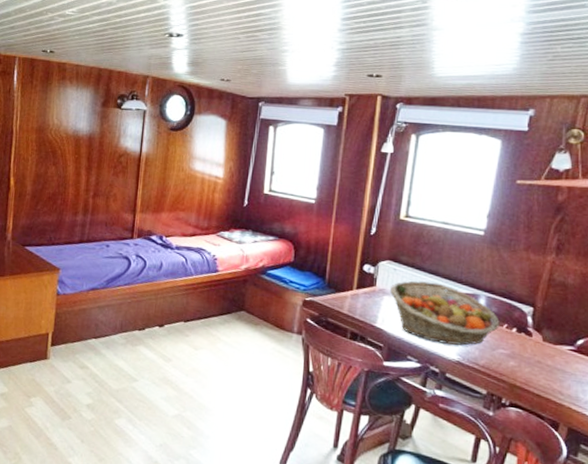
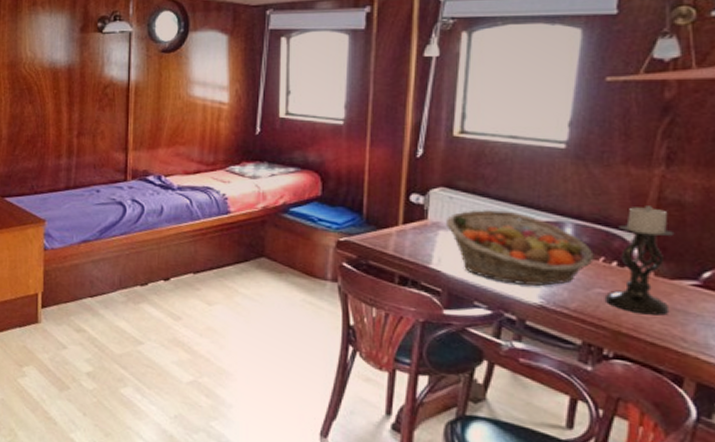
candle holder: none [505,285,559,373] -> present [604,206,675,316]

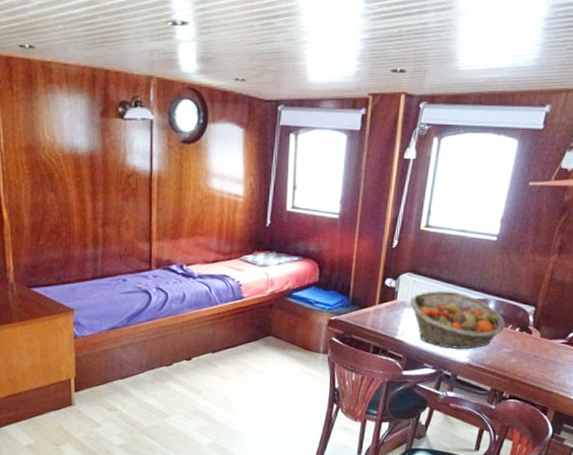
candle holder: present [604,206,675,316] -> none [508,285,557,366]

